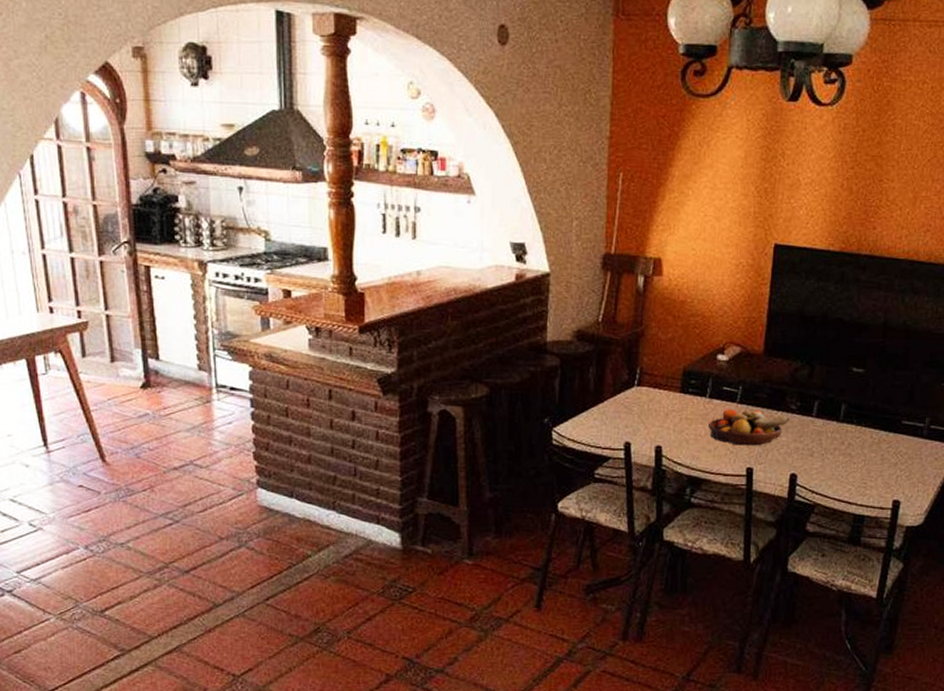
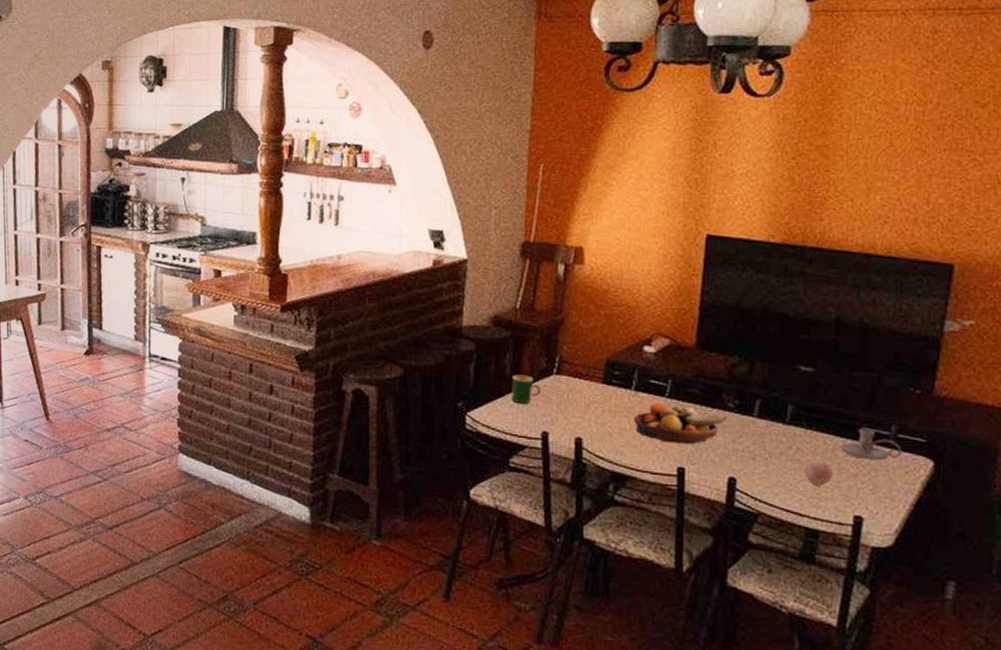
mug: none [595,388,623,416] -> present [511,375,541,403]
apple: none [854,453,878,476] -> present [804,460,834,486]
candle holder: none [884,422,933,451] -> present [841,428,902,461]

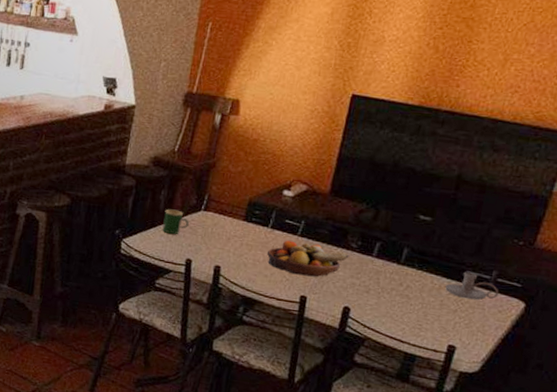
apple: present [804,460,834,486] -> none [410,296,436,319]

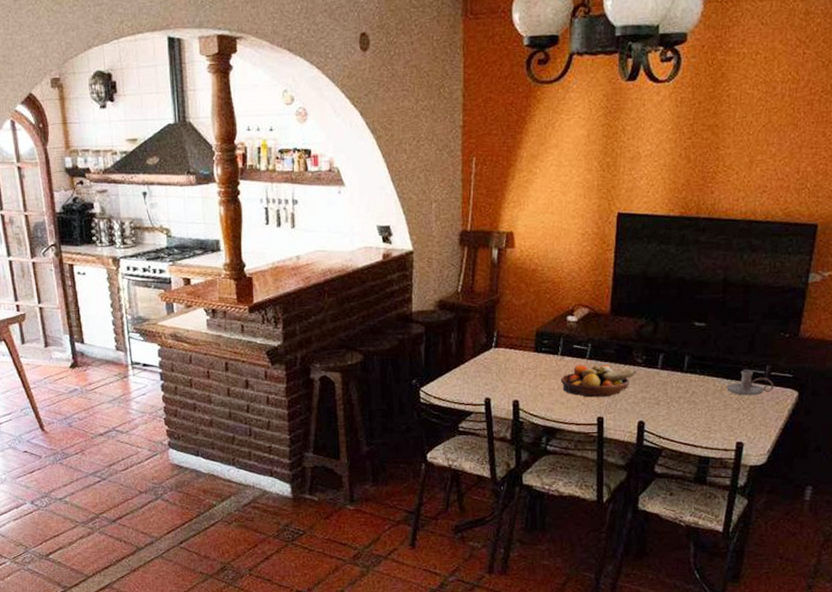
mug: present [162,209,189,234] -> none [457,351,482,375]

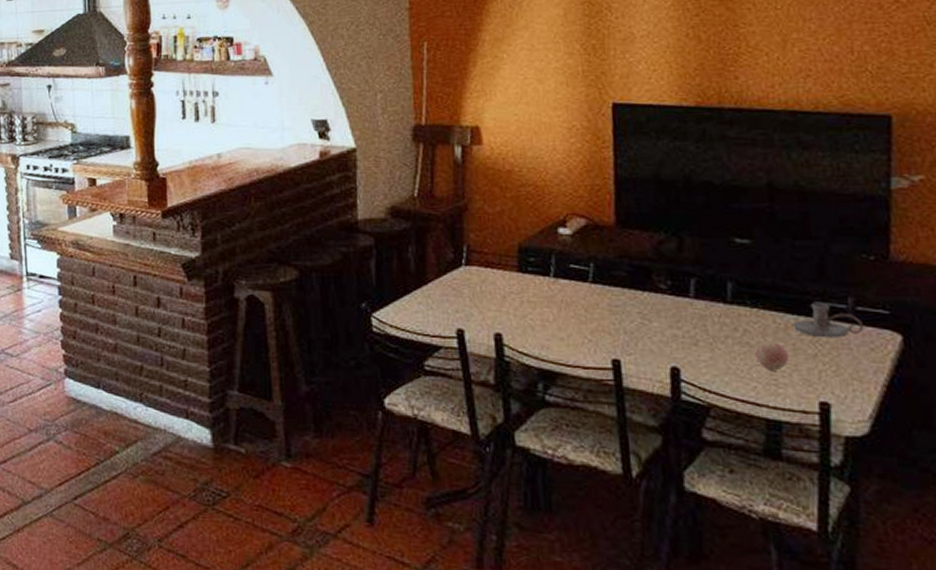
fruit bowl: present [560,364,637,397] -> none [556,290,661,333]
apple: none [698,400,721,421] -> present [755,342,790,371]

